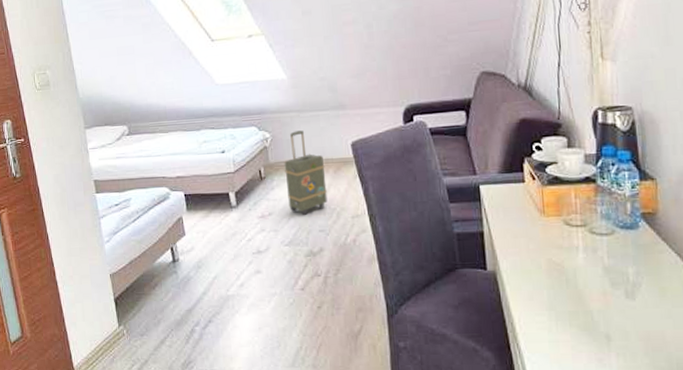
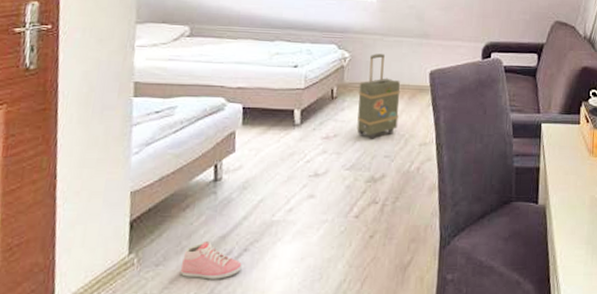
sneaker: none [160,314,210,347] -> present [180,240,242,280]

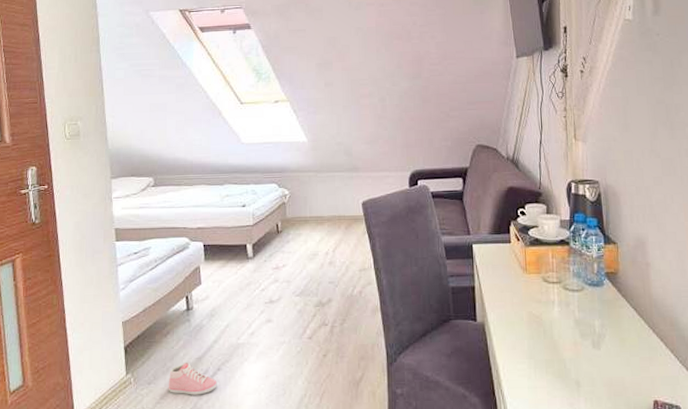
suitcase: present [357,54,401,139] -> none [300,189,338,267]

